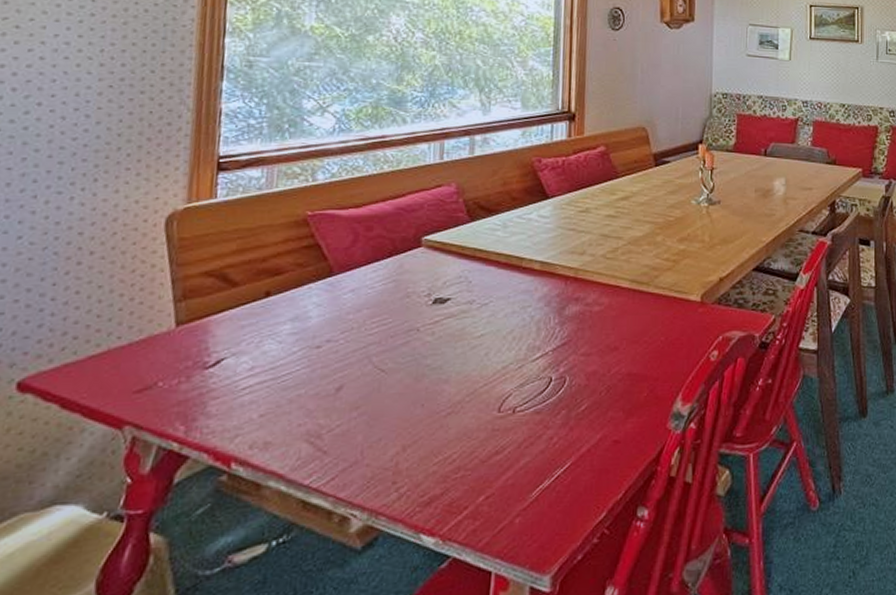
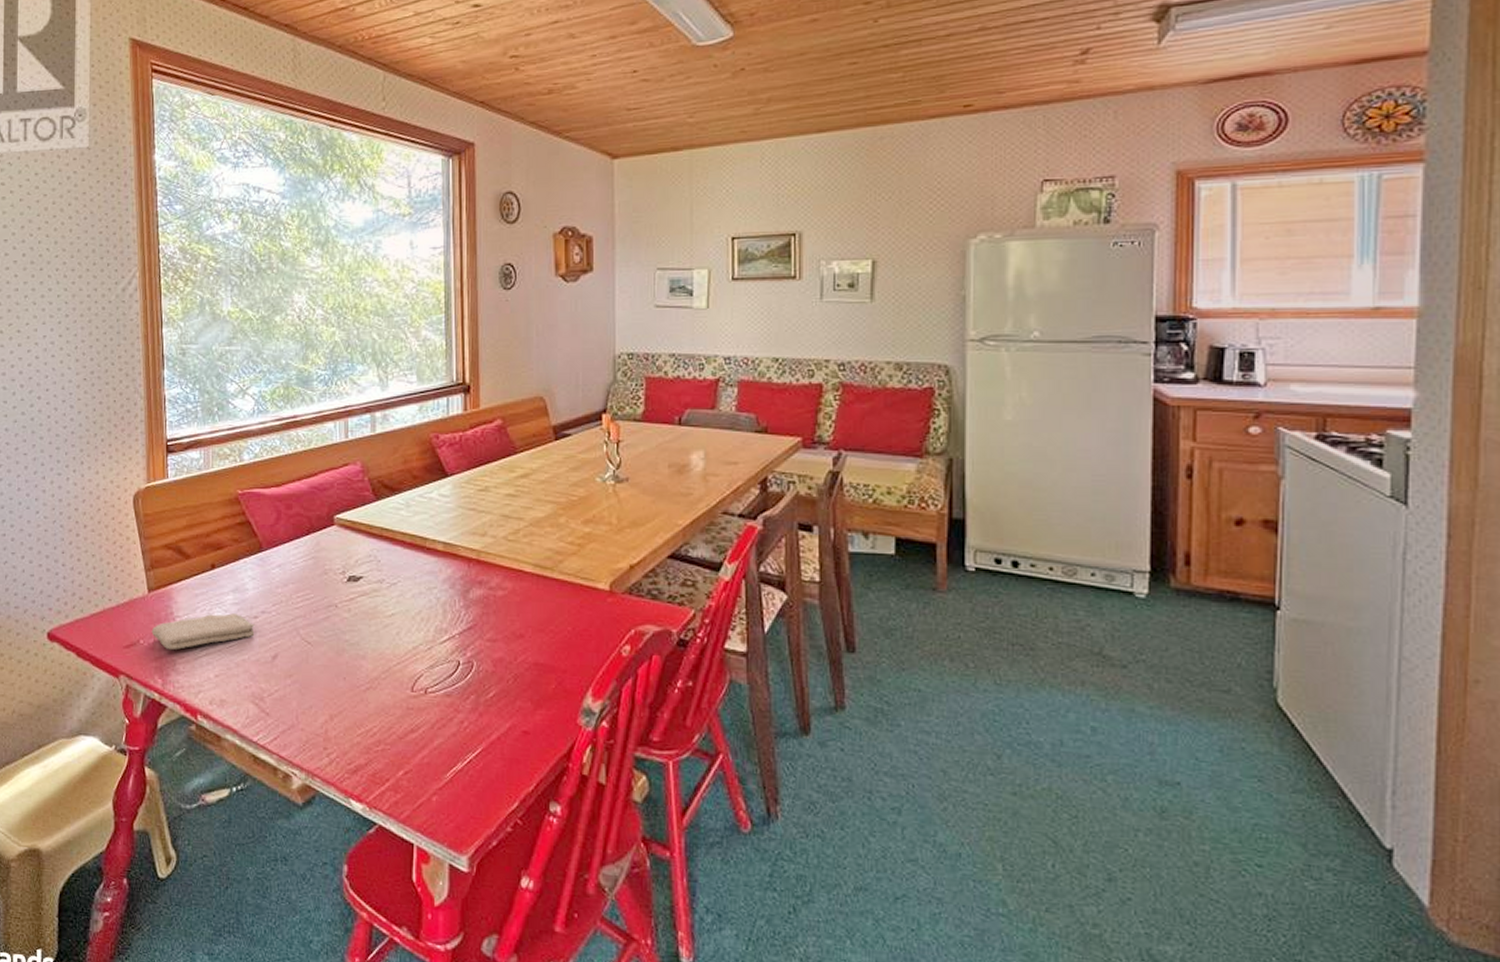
washcloth: none [175,344,317,391] -> present [151,613,255,650]

